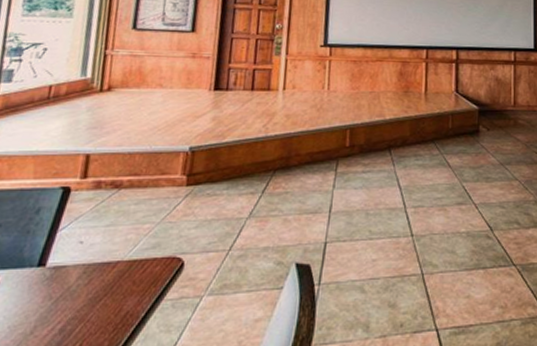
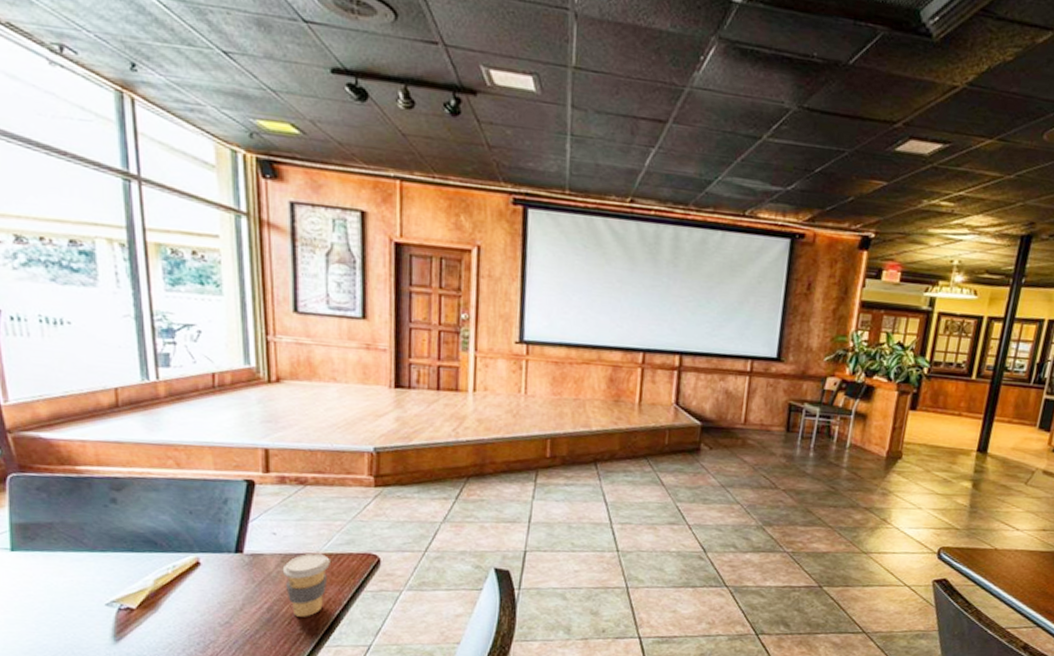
coffee cup: none [82,261,134,336] -> present [282,553,330,617]

